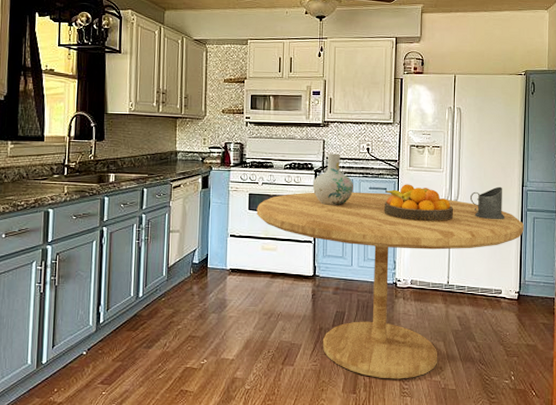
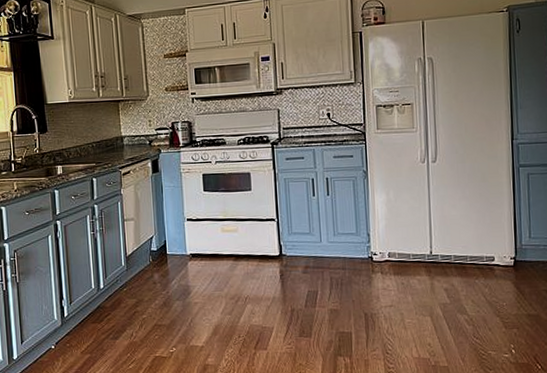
dining table: present [256,192,524,379] -> none [212,160,517,359]
vase: present [312,153,354,206] -> none [270,122,316,180]
fruit bowl: present [384,184,454,222] -> none [351,148,433,189]
mug: present [471,186,505,220] -> none [451,142,494,180]

